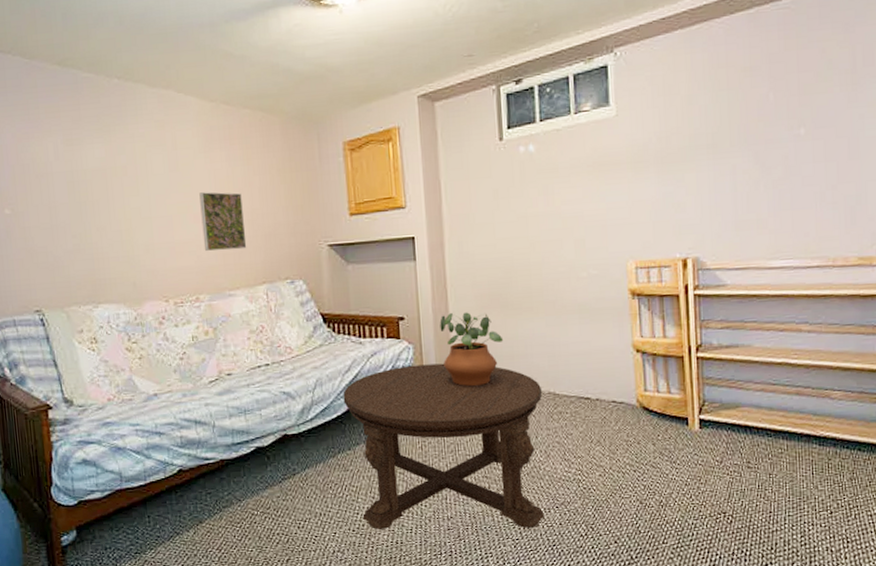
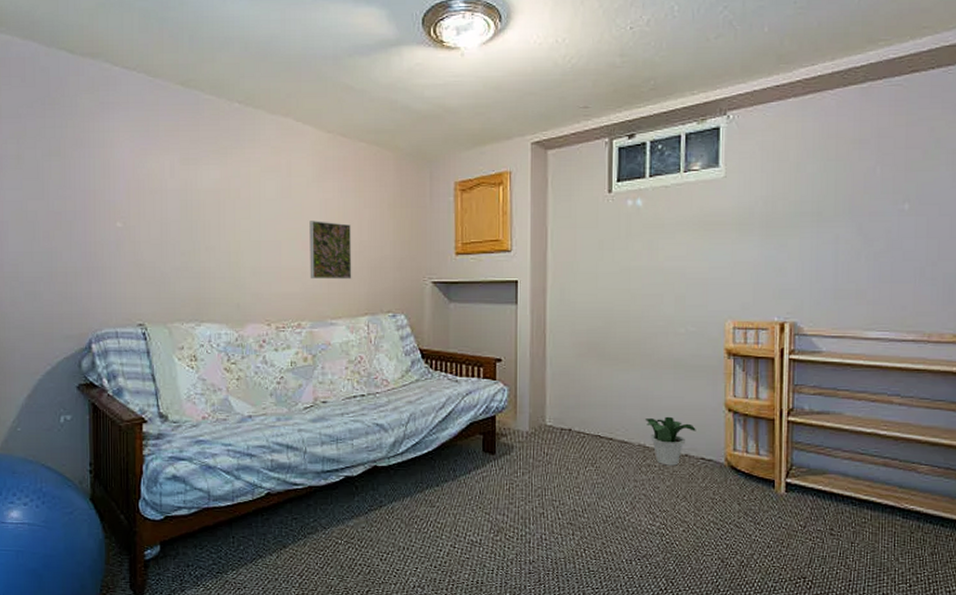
coffee table: present [343,363,545,529] -> none [435,407,633,578]
potted plant: present [439,312,504,387] -> none [536,359,598,433]
potted plant: none [553,362,605,412] -> present [645,416,696,466]

